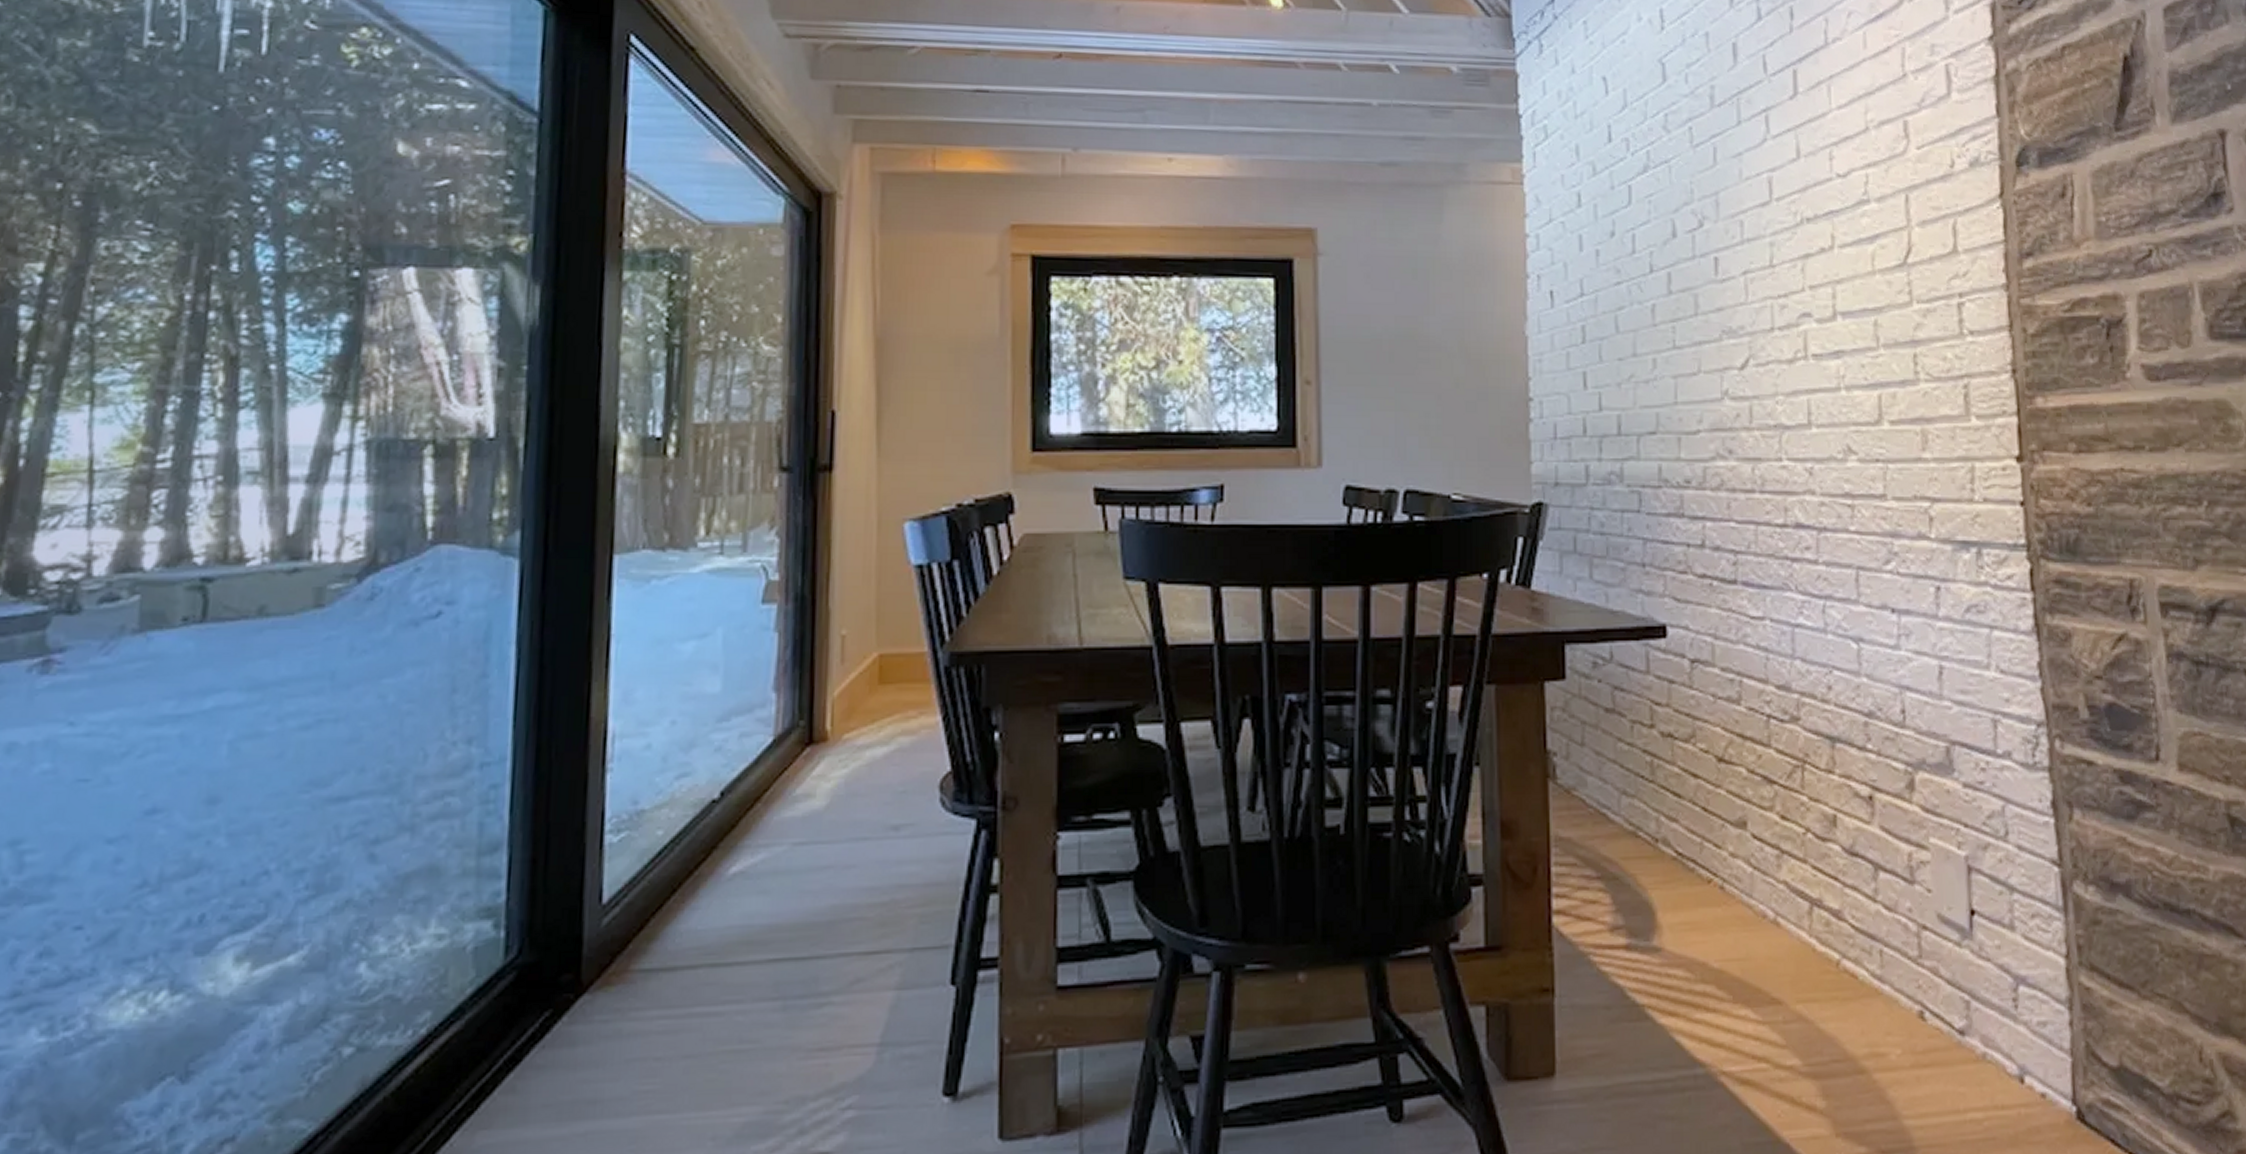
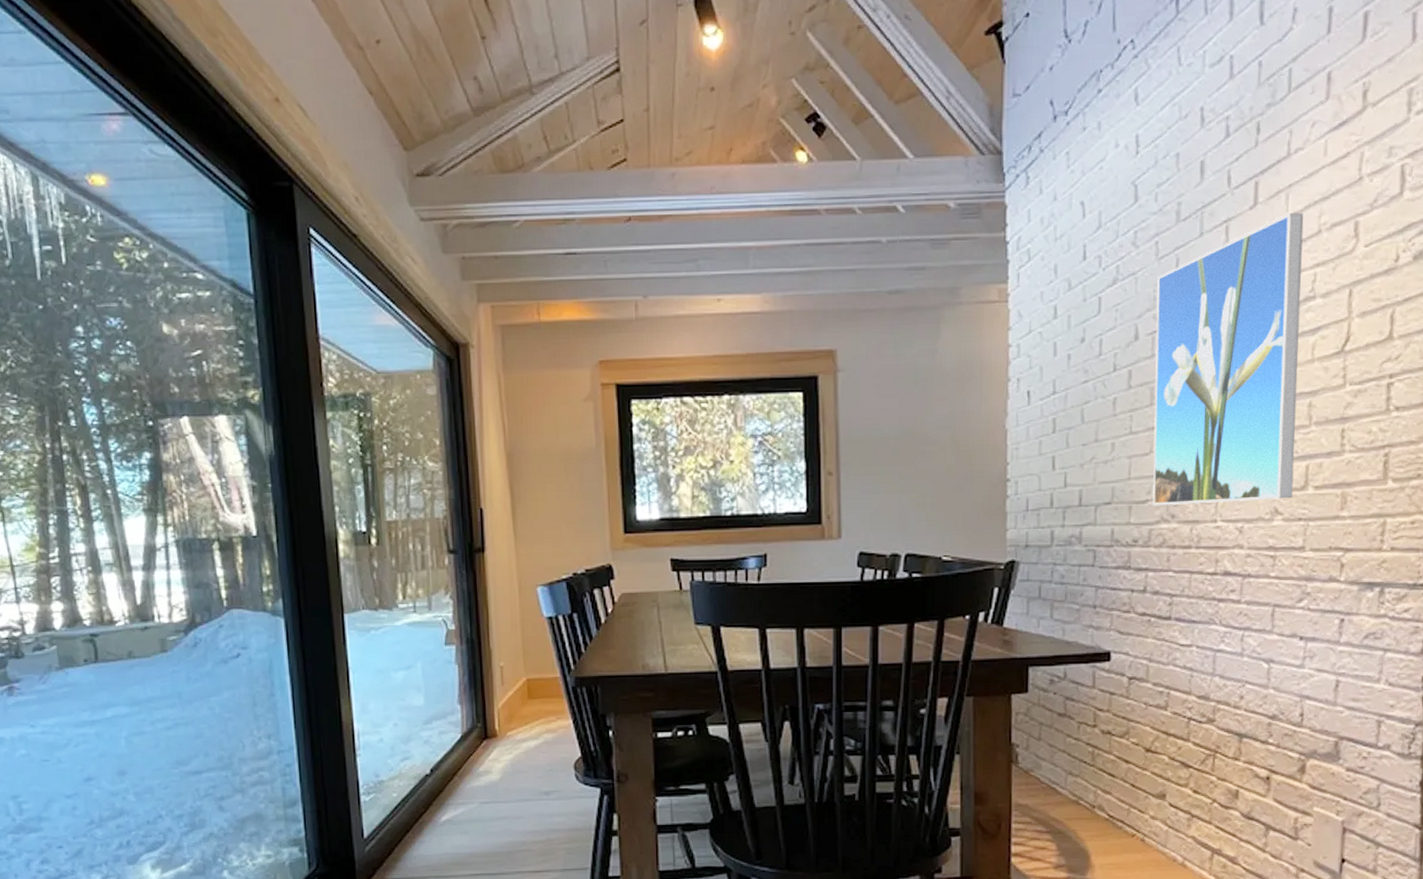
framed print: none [1694,106,1866,438] -> present [1152,212,1304,505]

